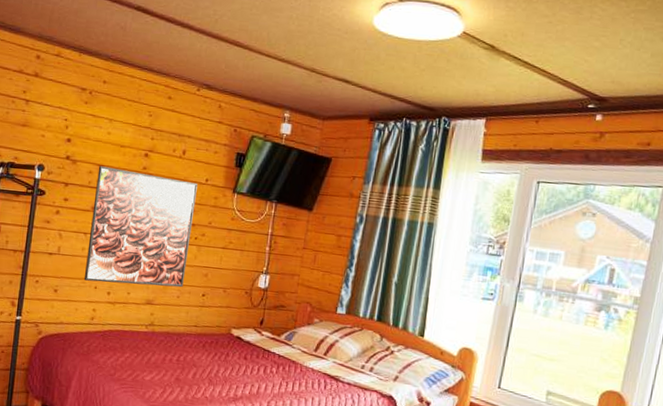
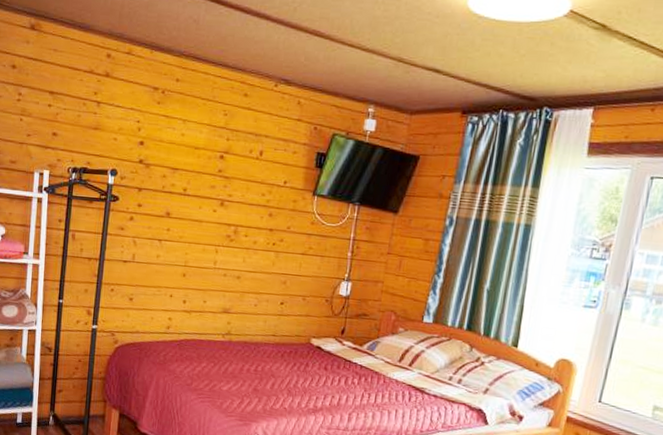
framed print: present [83,166,198,288] -> none [159,169,276,296]

